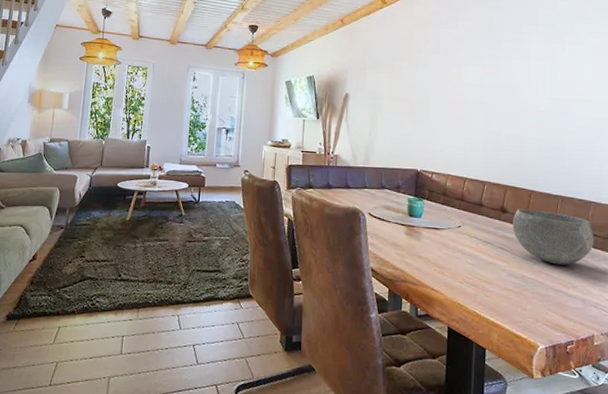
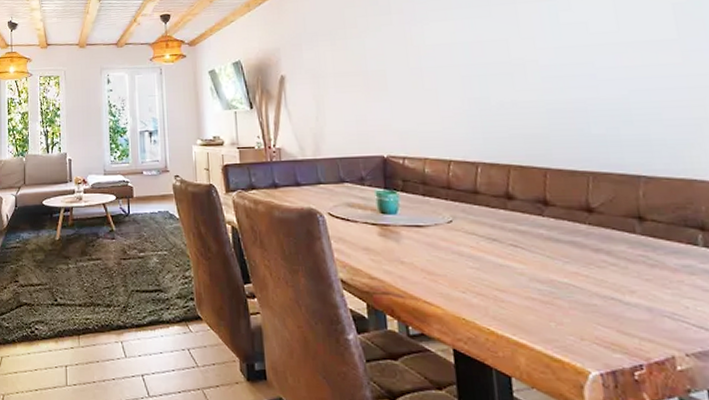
bowl: present [512,208,595,265] -> none [524,193,653,263]

